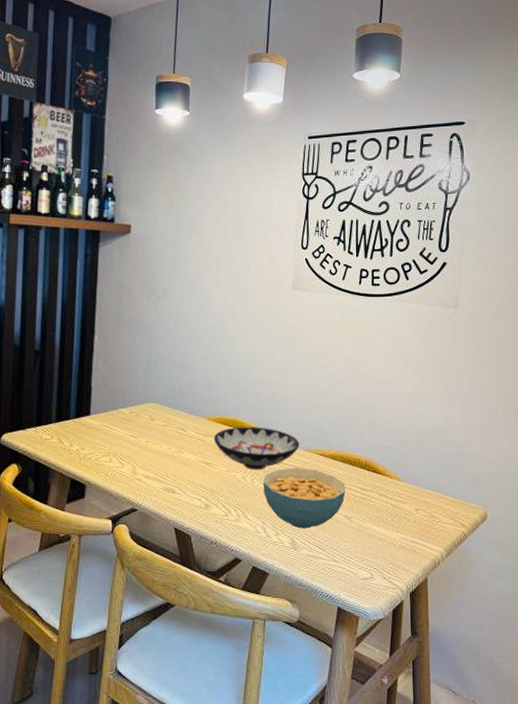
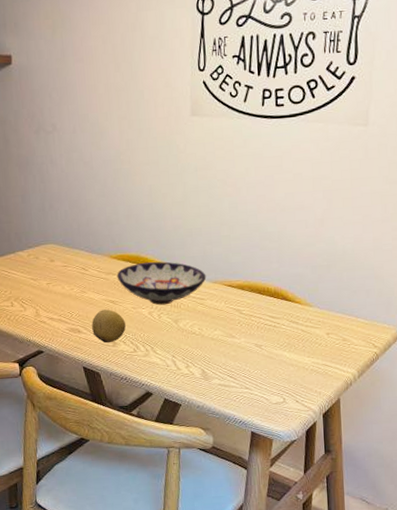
fruit: none [186,471,219,505] -> present [92,309,126,343]
cereal bowl: present [262,467,346,529] -> none [170,300,255,360]

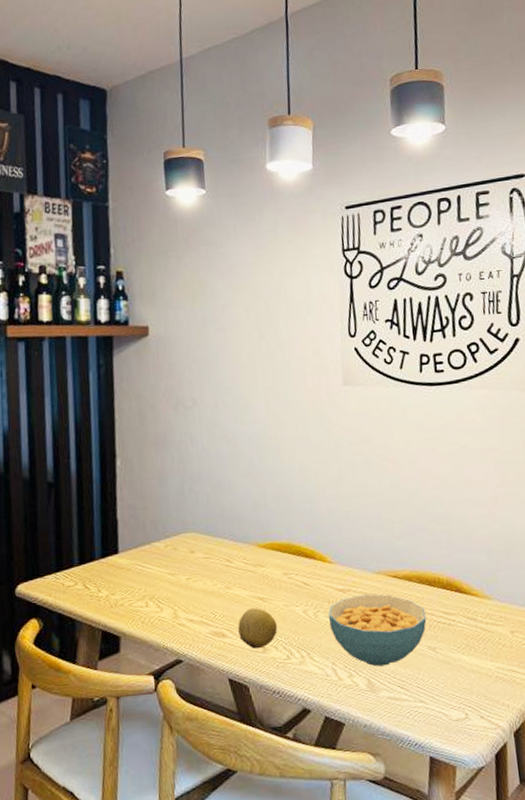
bowl: present [116,261,206,306] -> none [265,550,368,602]
cereal bowl: none [170,300,255,360] -> present [328,594,427,667]

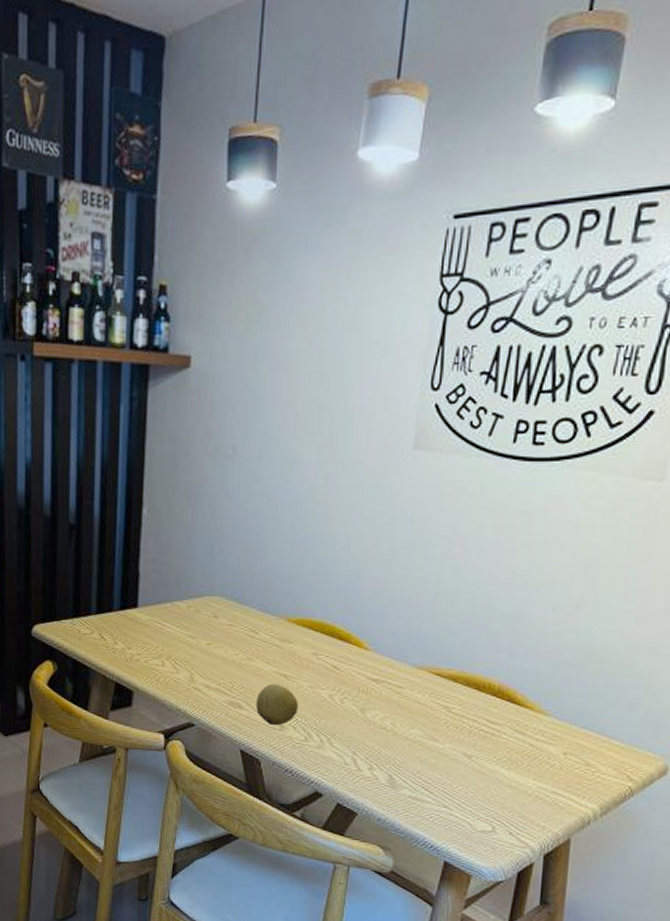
cereal bowl: present [328,594,427,667] -> none [355,688,468,765]

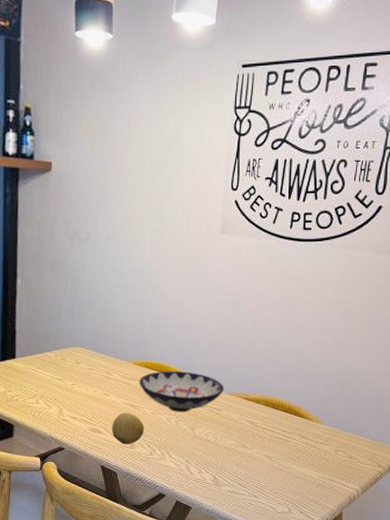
bowl: none [293,632,409,689] -> present [139,370,224,413]

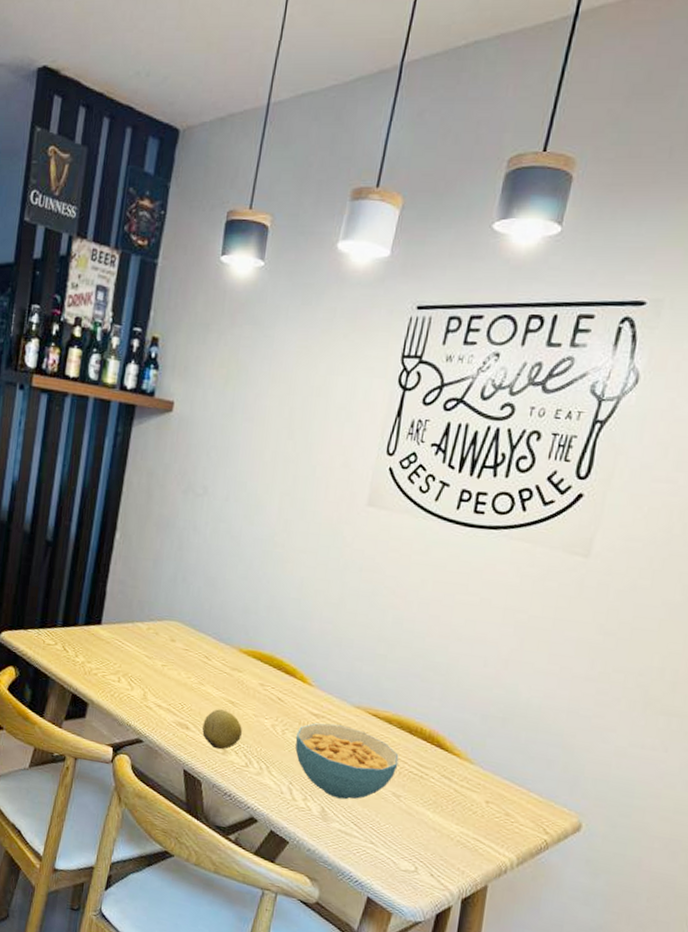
bowl: present [139,370,224,413] -> none [242,664,349,721]
cereal bowl: none [187,410,268,467] -> present [295,723,399,800]

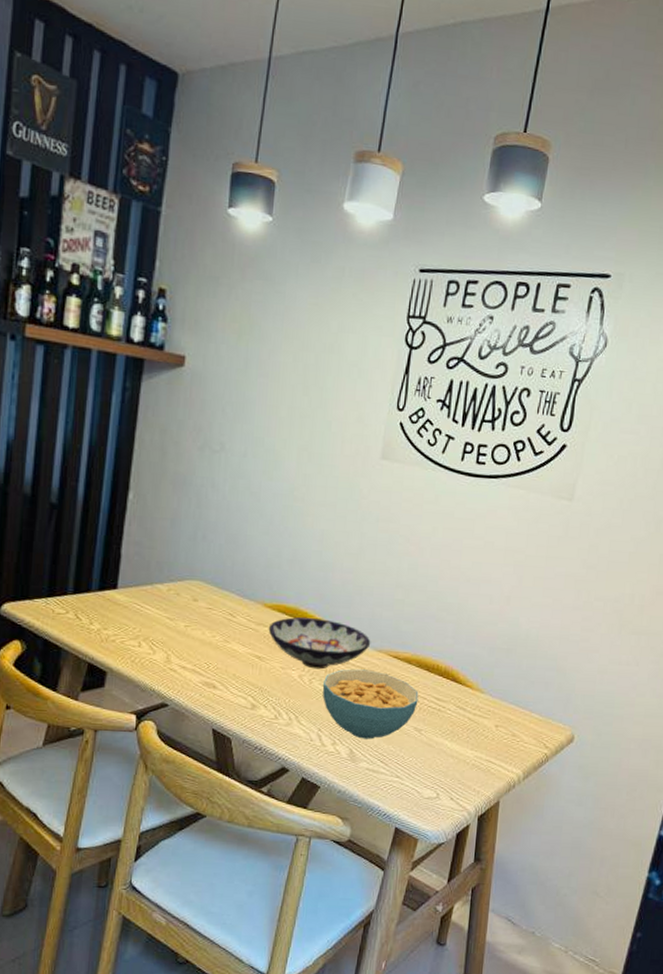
fruit: present [202,709,242,750] -> none [230,665,270,705]
bowl: none [242,664,349,721] -> present [268,617,371,670]

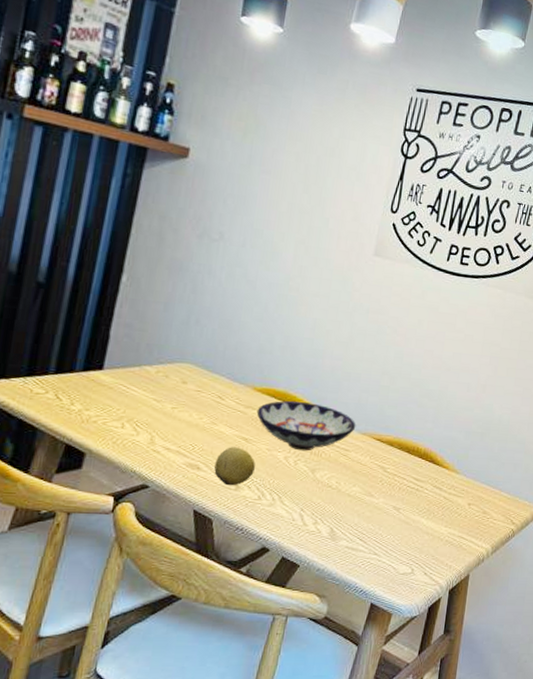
fruit: none [230,665,270,705] -> present [214,447,255,486]
cereal bowl: present [322,669,419,740] -> none [307,451,399,518]

